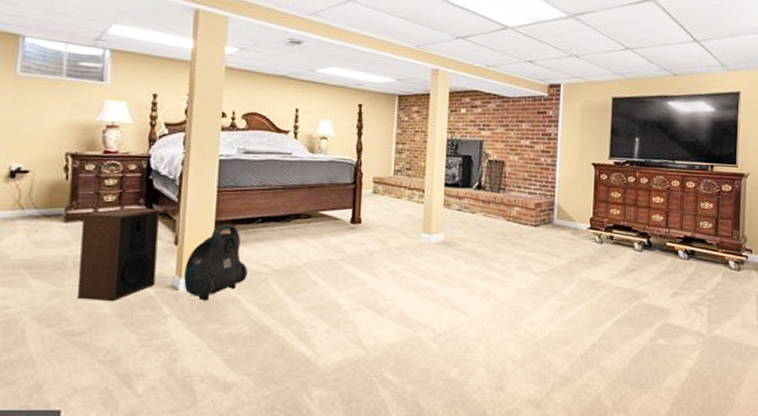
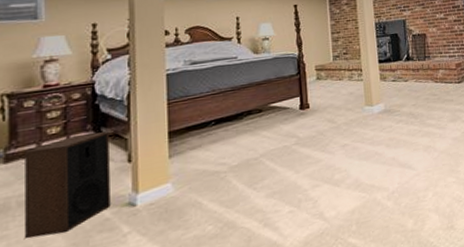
vacuum cleaner: present [184,223,247,301] -> none [141,131,206,211]

